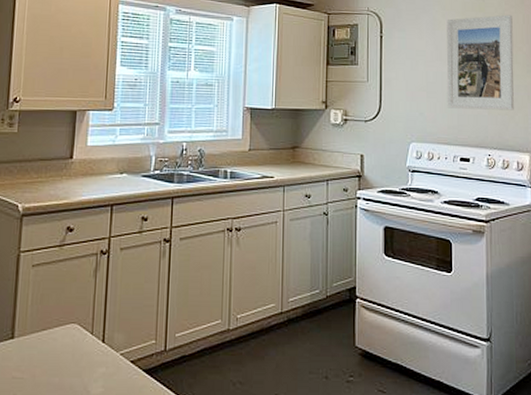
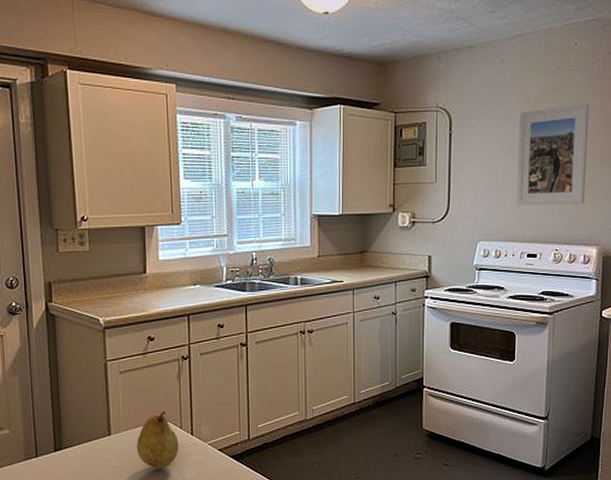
fruit: none [40,313,88,381] -> present [136,412,179,468]

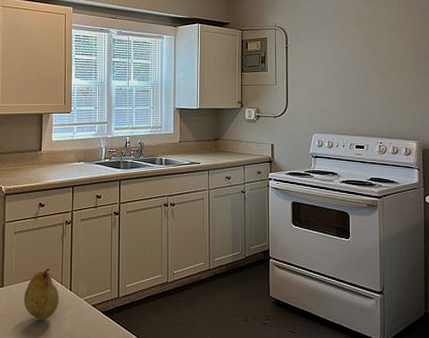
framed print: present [516,103,589,205] -> none [343,25,402,105]

